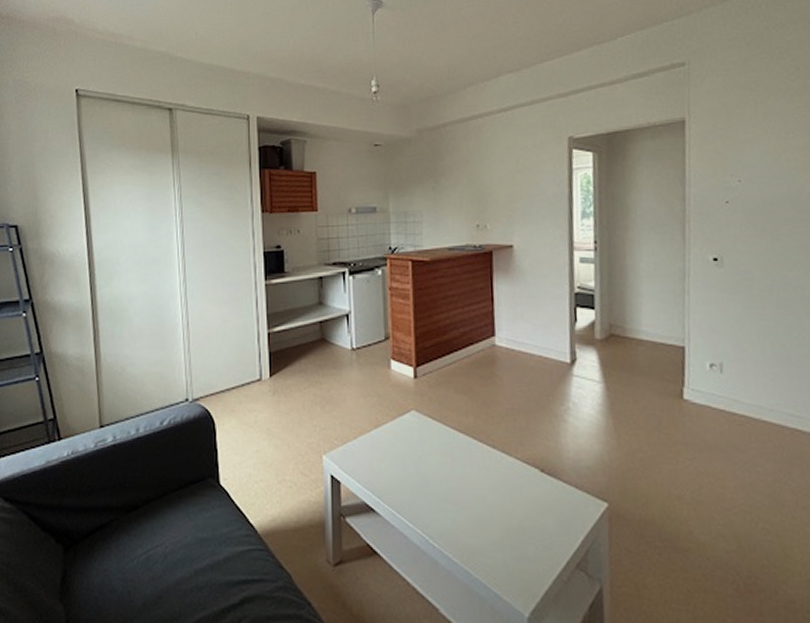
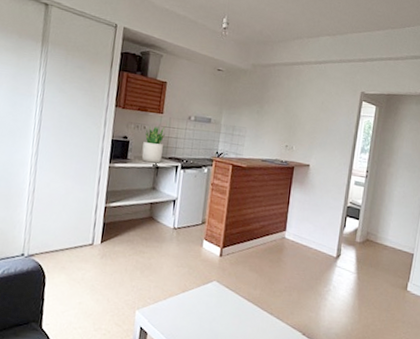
planter: none [300,225,324,273] -> present [141,124,165,164]

